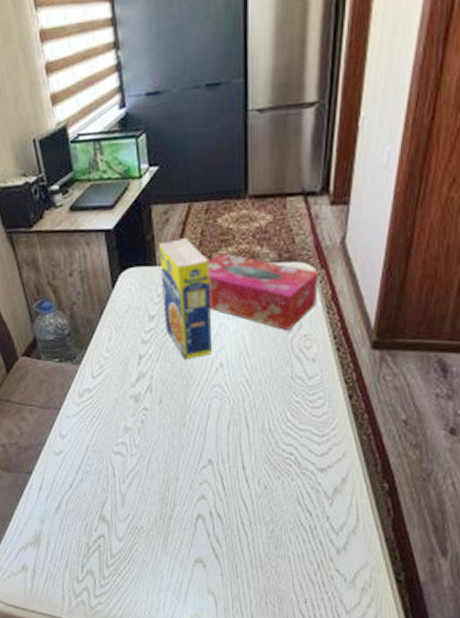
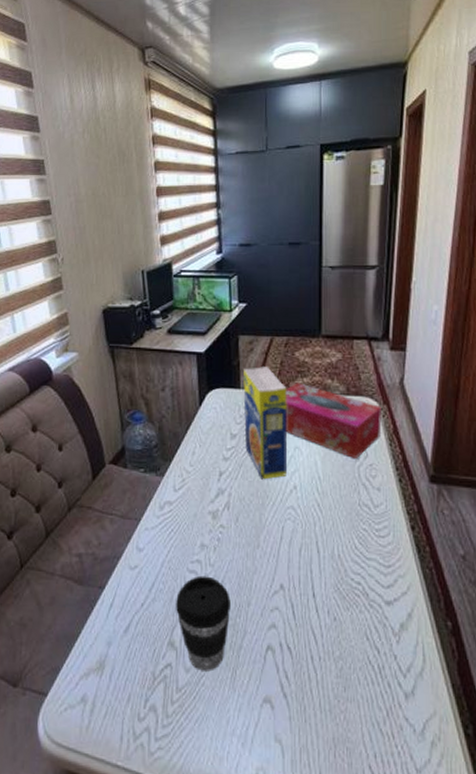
coffee cup: none [103,456,159,540] -> present [176,575,231,672]

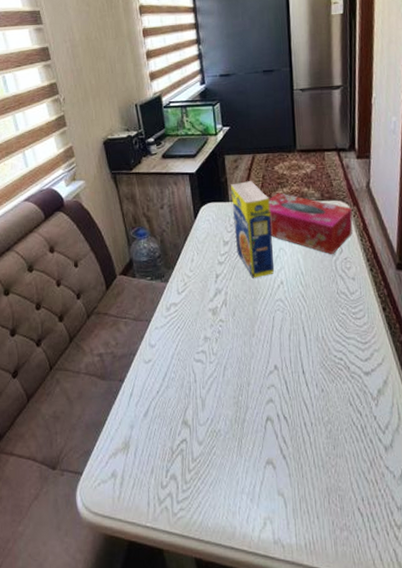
coffee cup: present [176,575,231,672] -> none [186,363,234,443]

